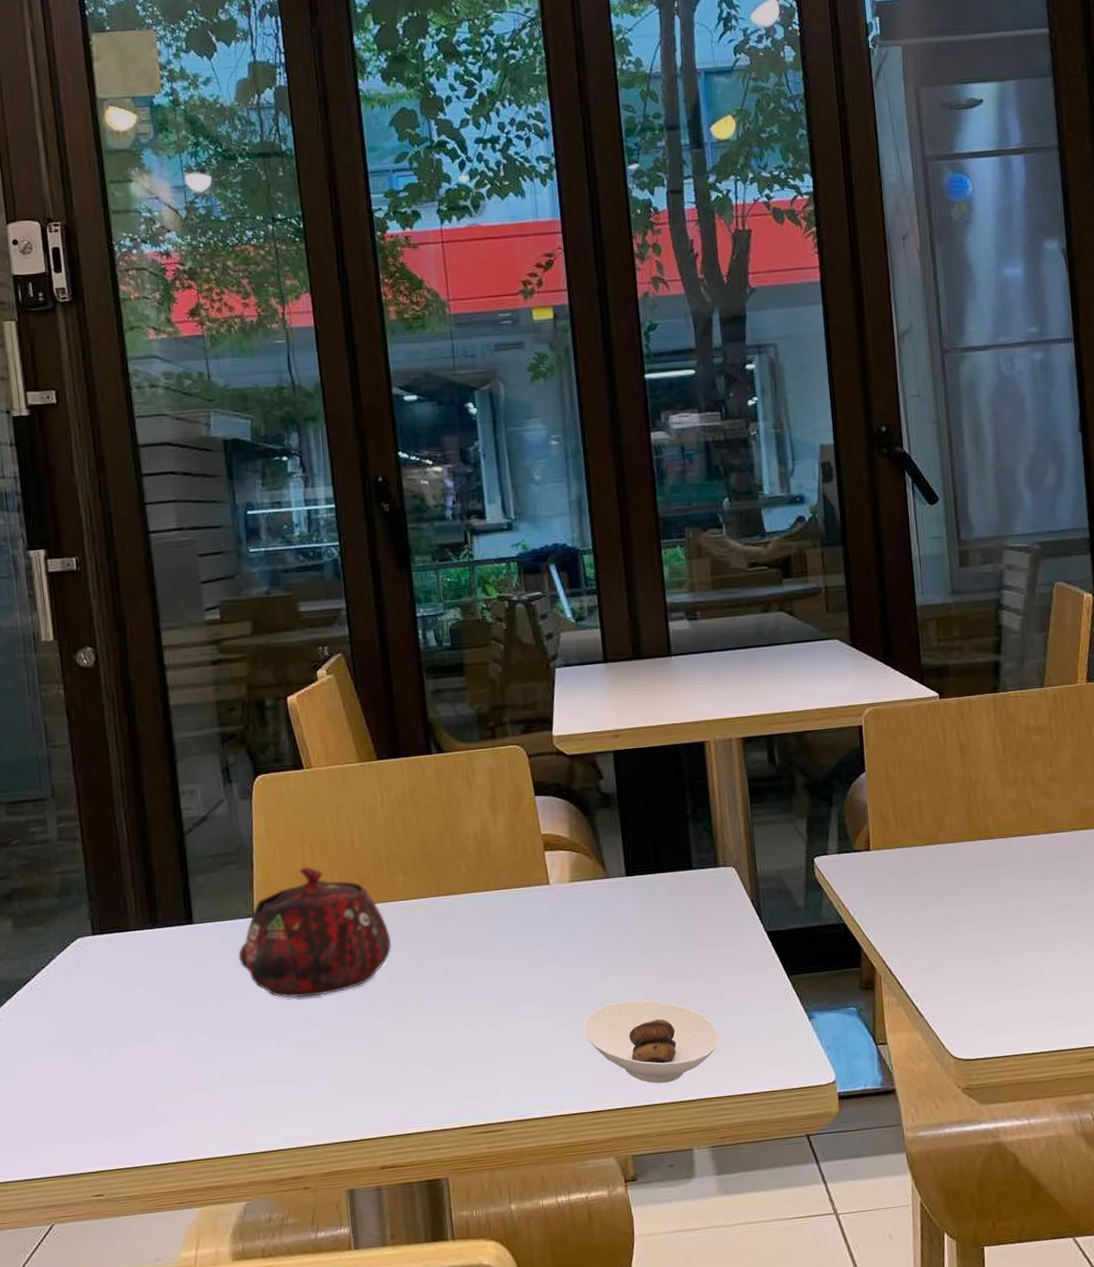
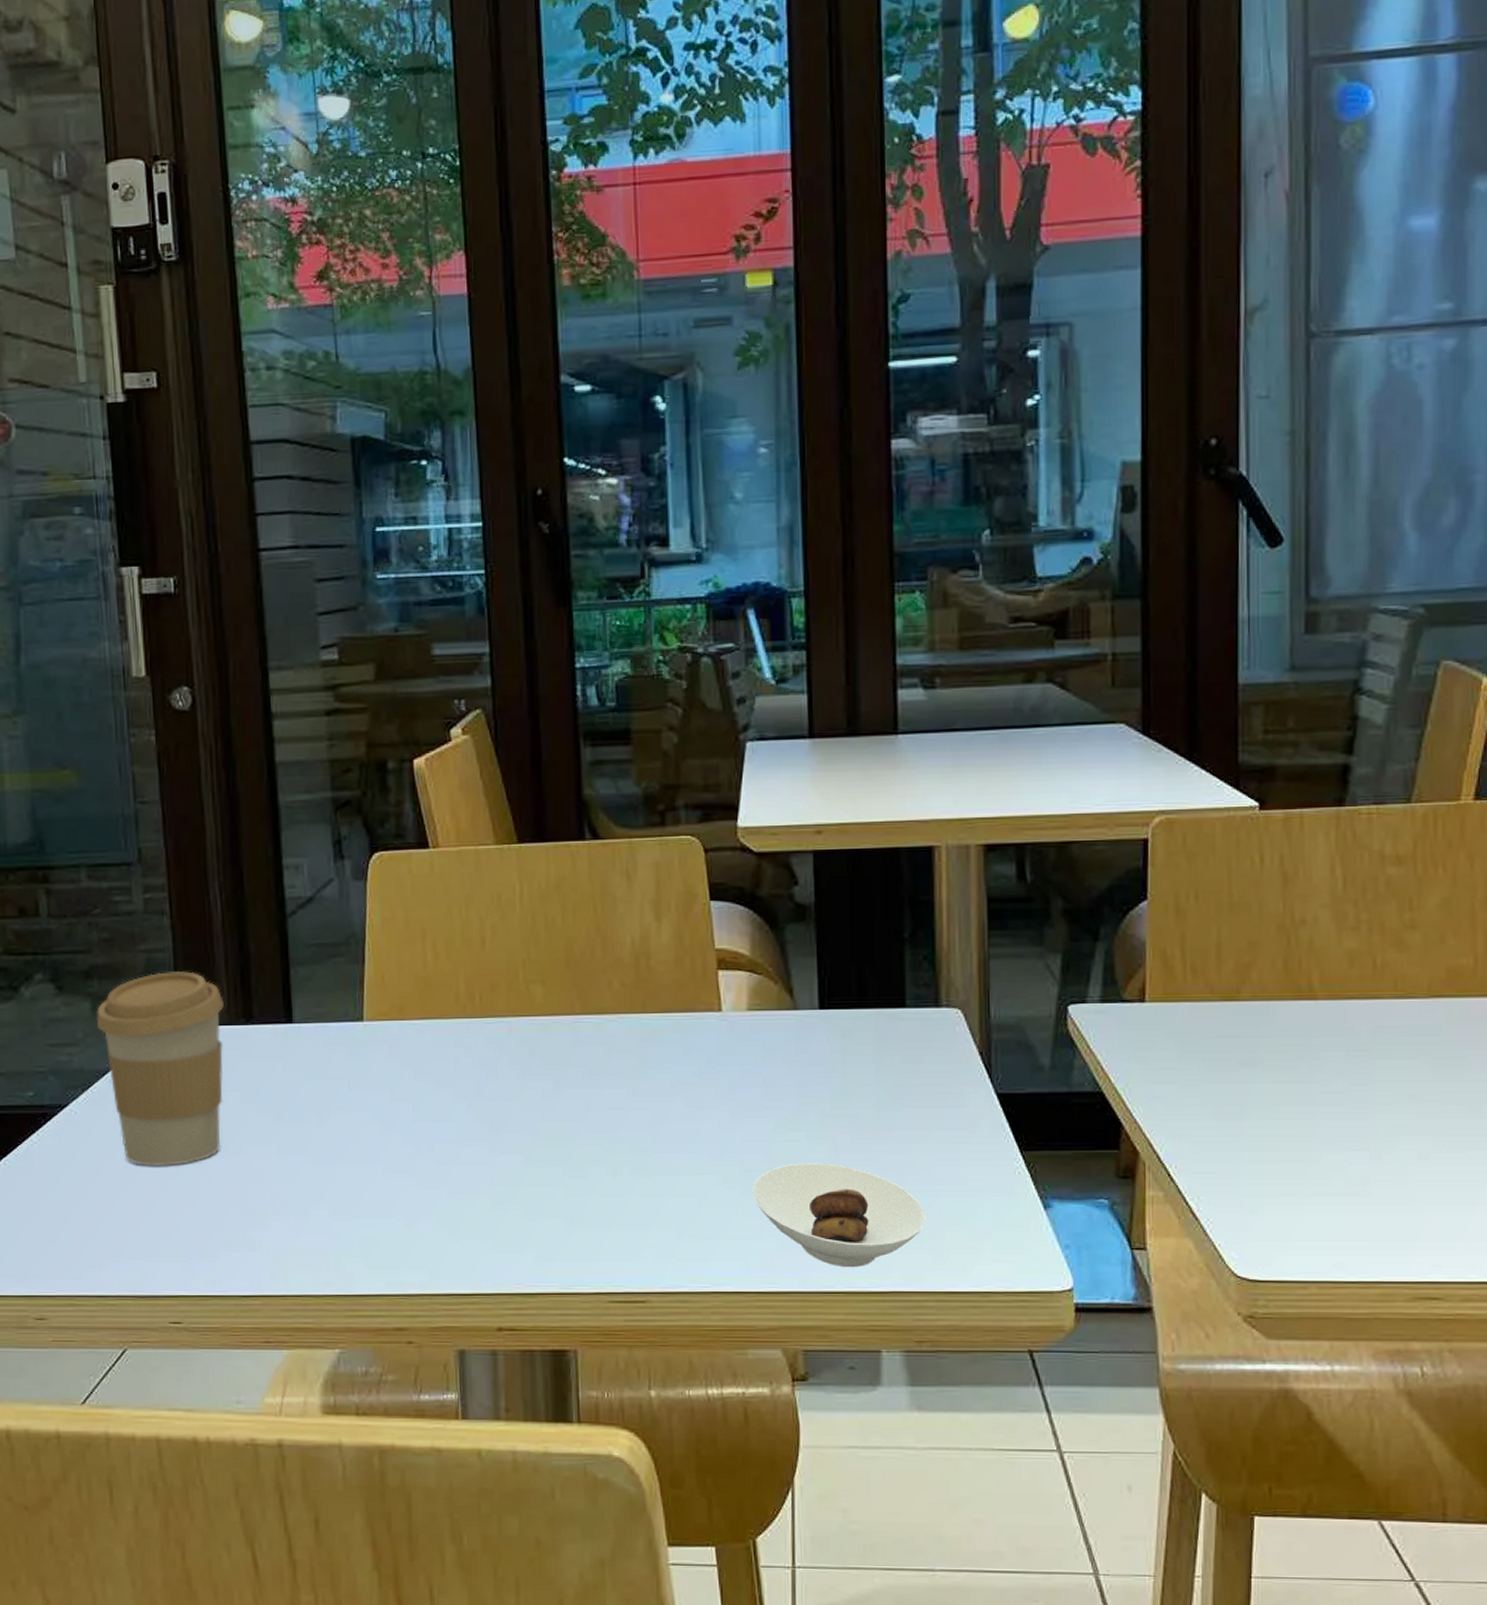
coffee cup: none [17,887,134,1060] -> present [96,971,224,1167]
teapot: present [238,867,391,999] -> none [343,966,523,1121]

